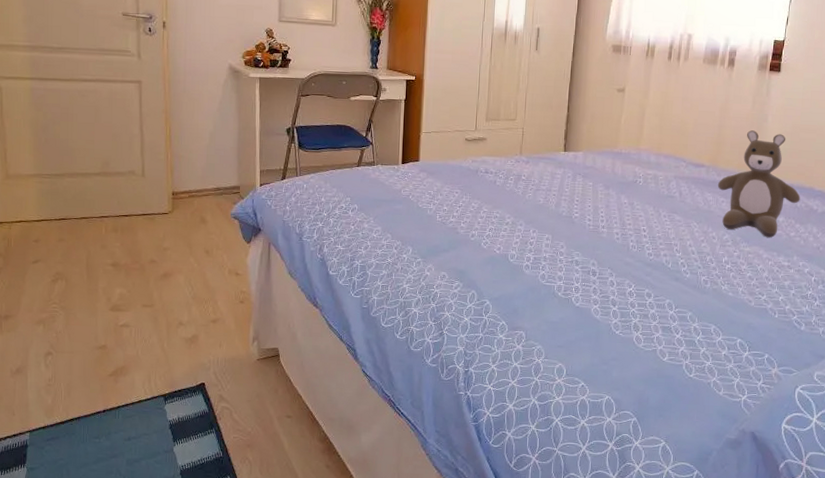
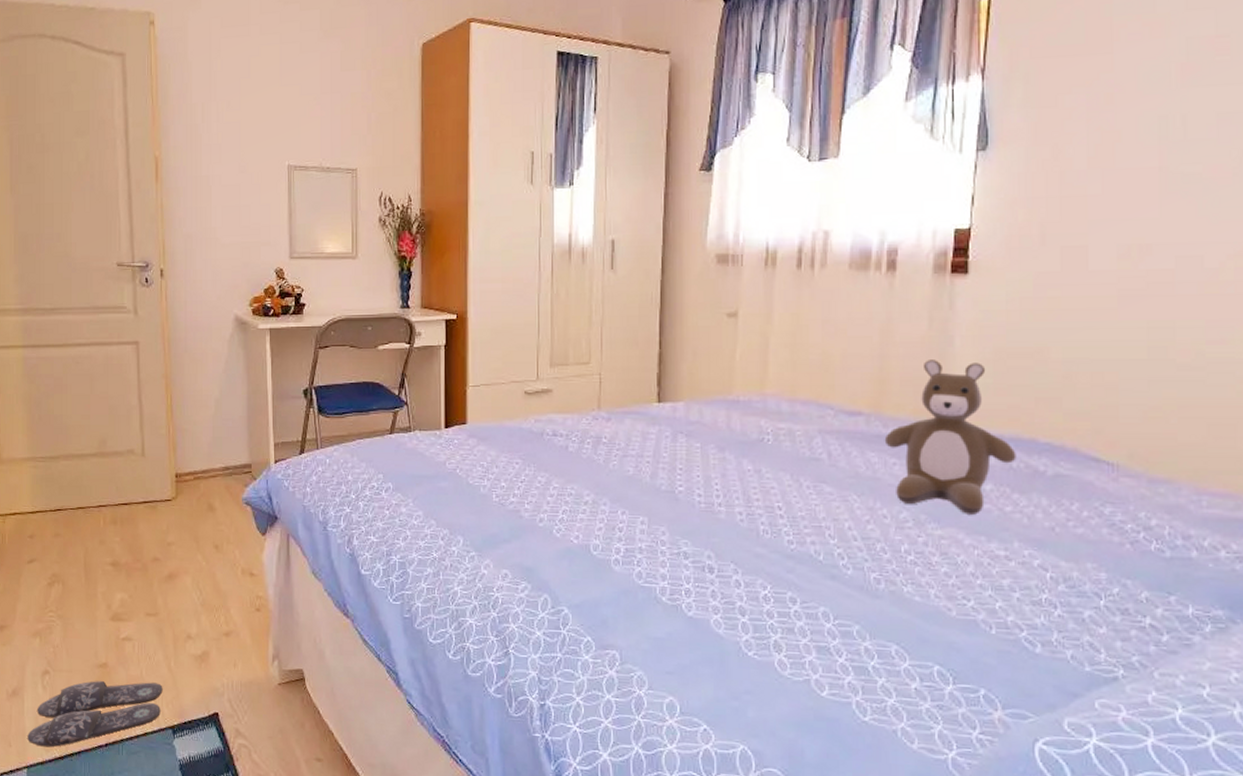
slippers: none [30,359,156,415] -> present [27,680,163,747]

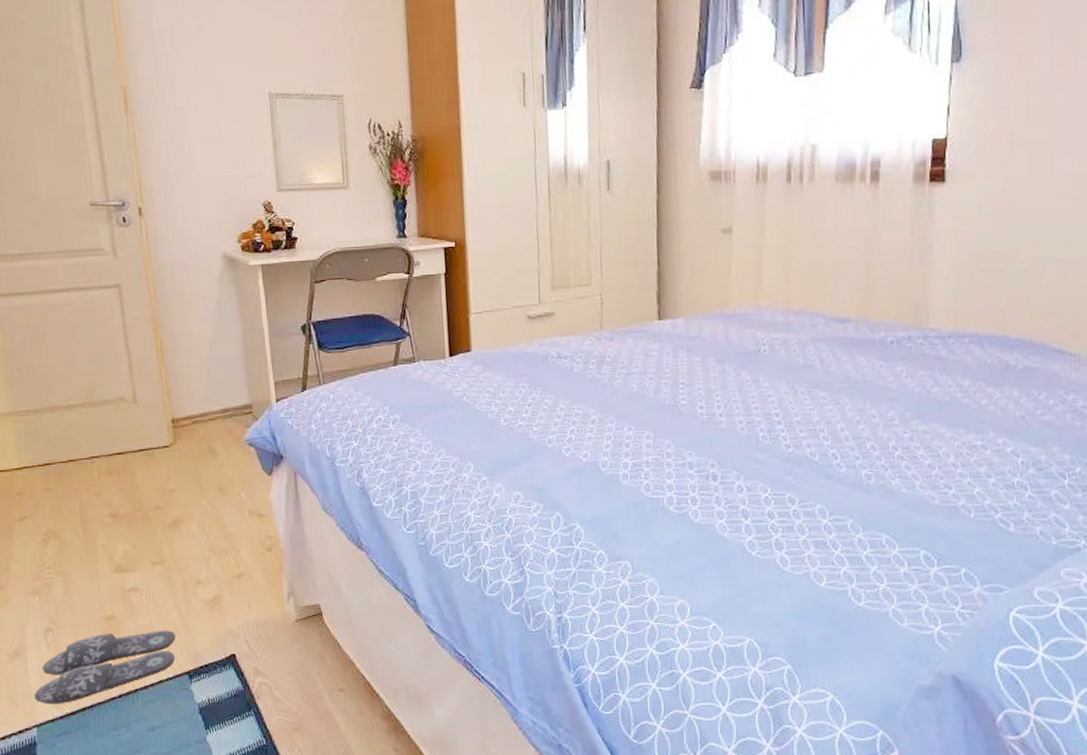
teddy bear: present [884,360,1016,515] -> none [871,265,991,409]

